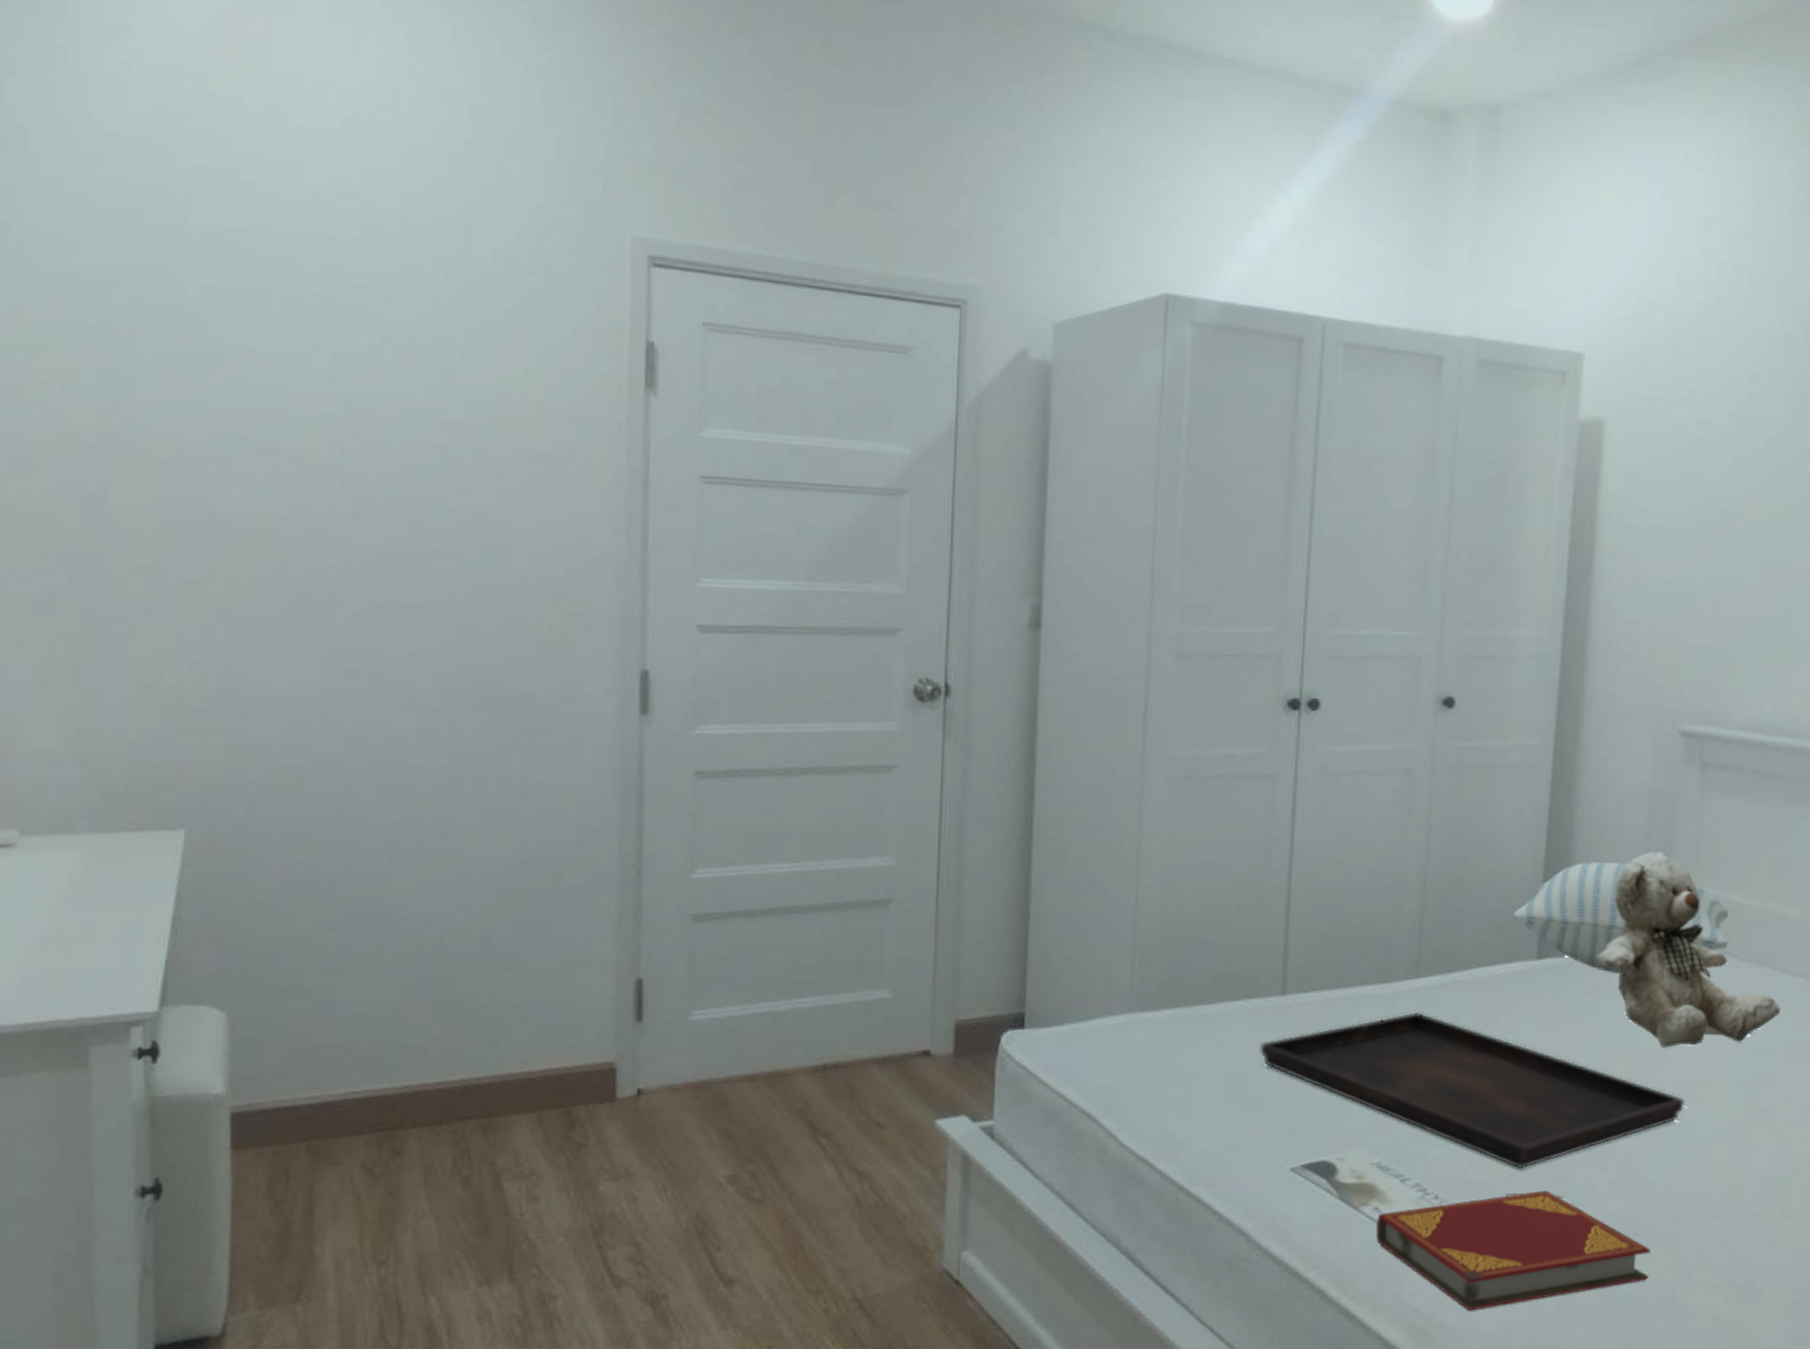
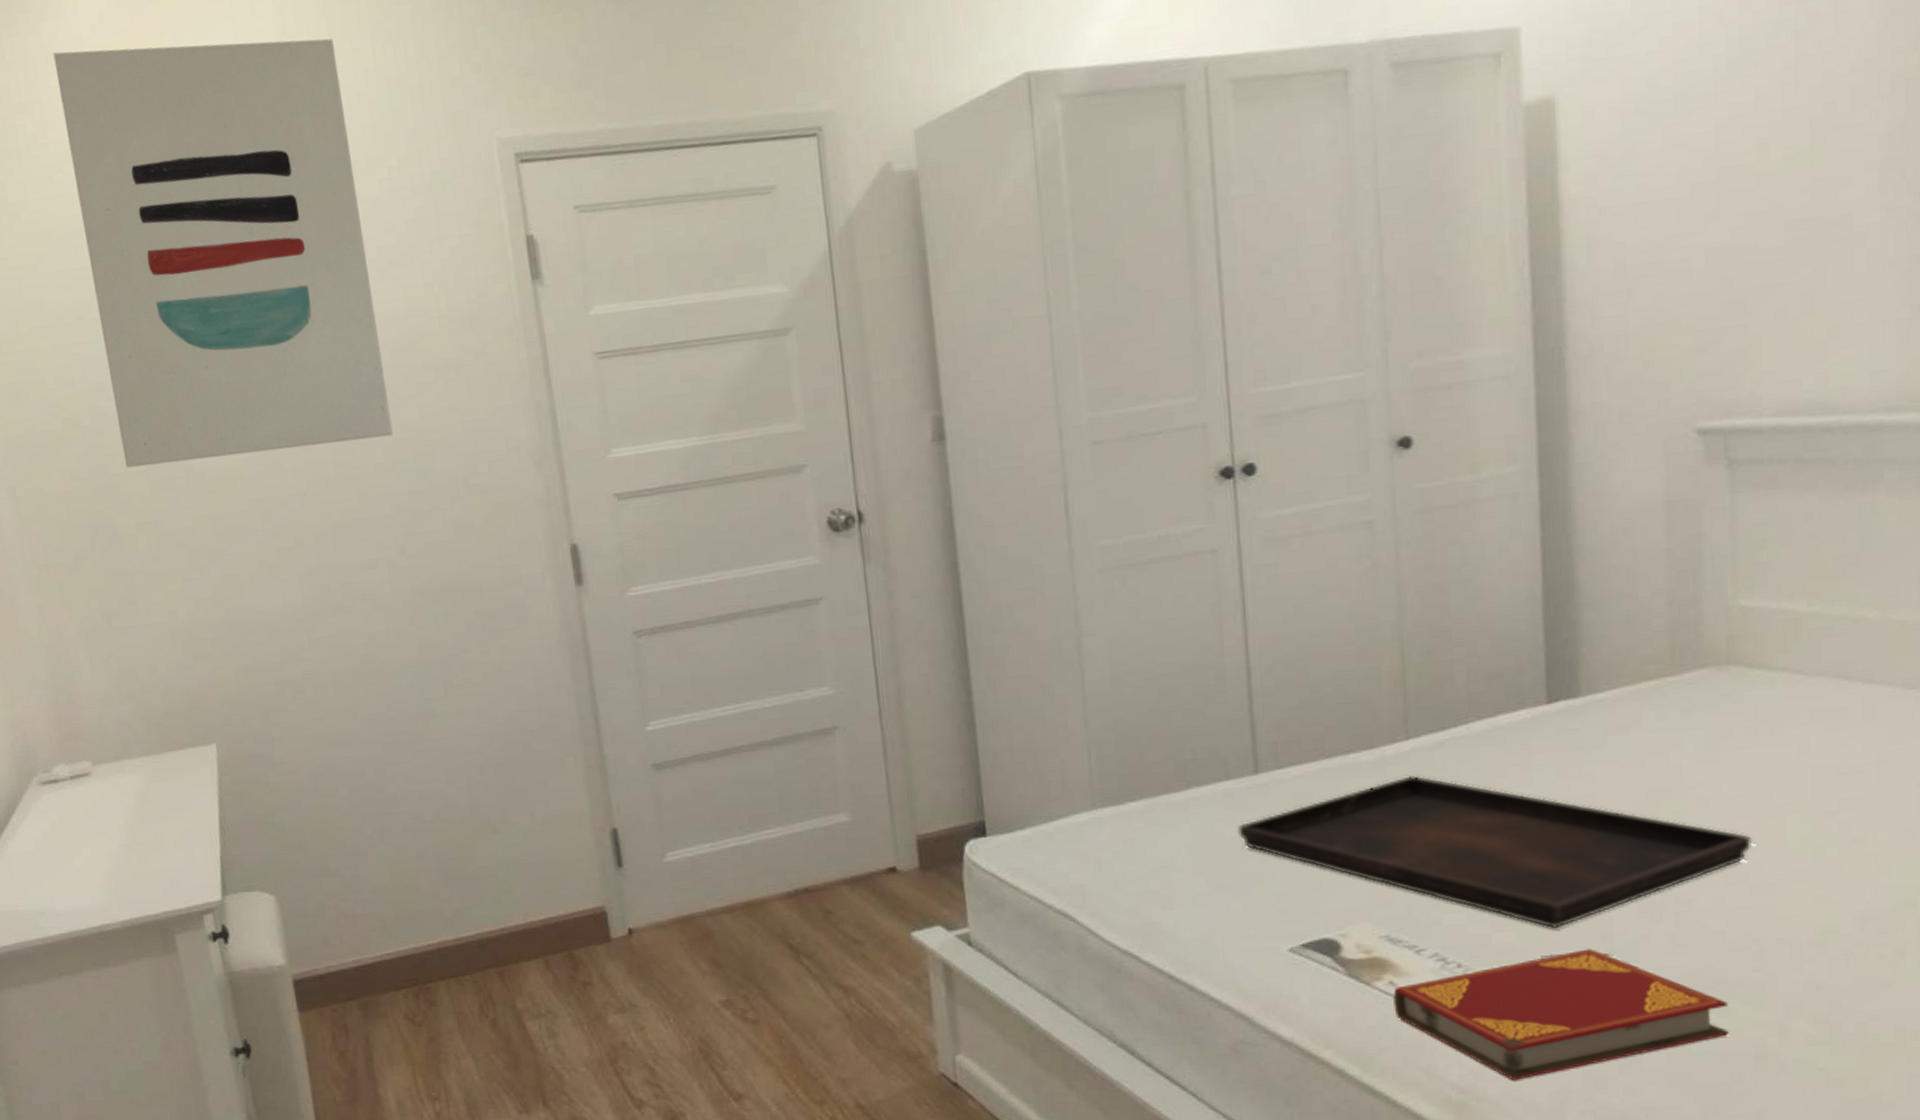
wall art: none [129,25,468,522] -> present [53,38,393,468]
pillow: present [1512,861,1729,975] -> none [1510,586,1789,709]
teddy bear: present [1595,851,1781,1047] -> none [1618,567,1865,782]

